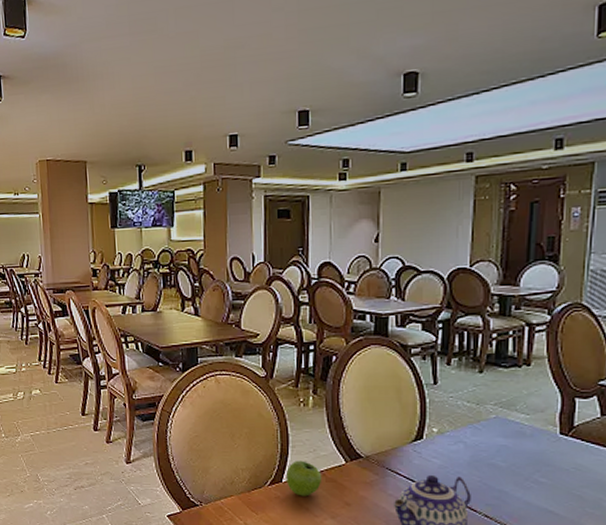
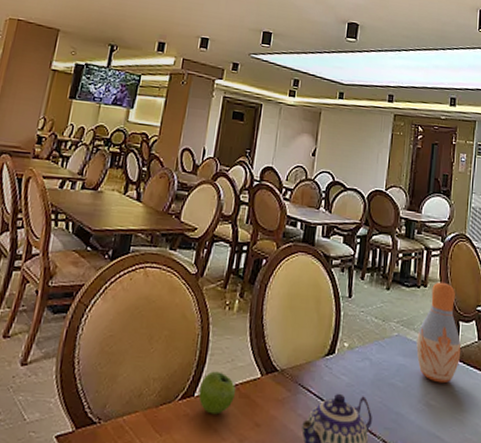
vase: none [520,358,579,461] -> present [416,282,462,384]

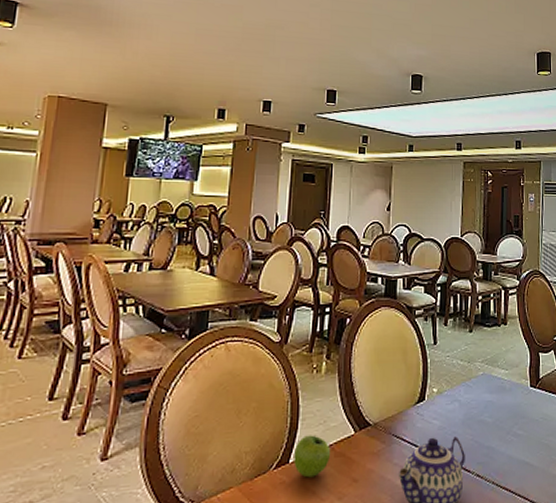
vase: present [416,282,462,384] -> none [501,318,543,413]

